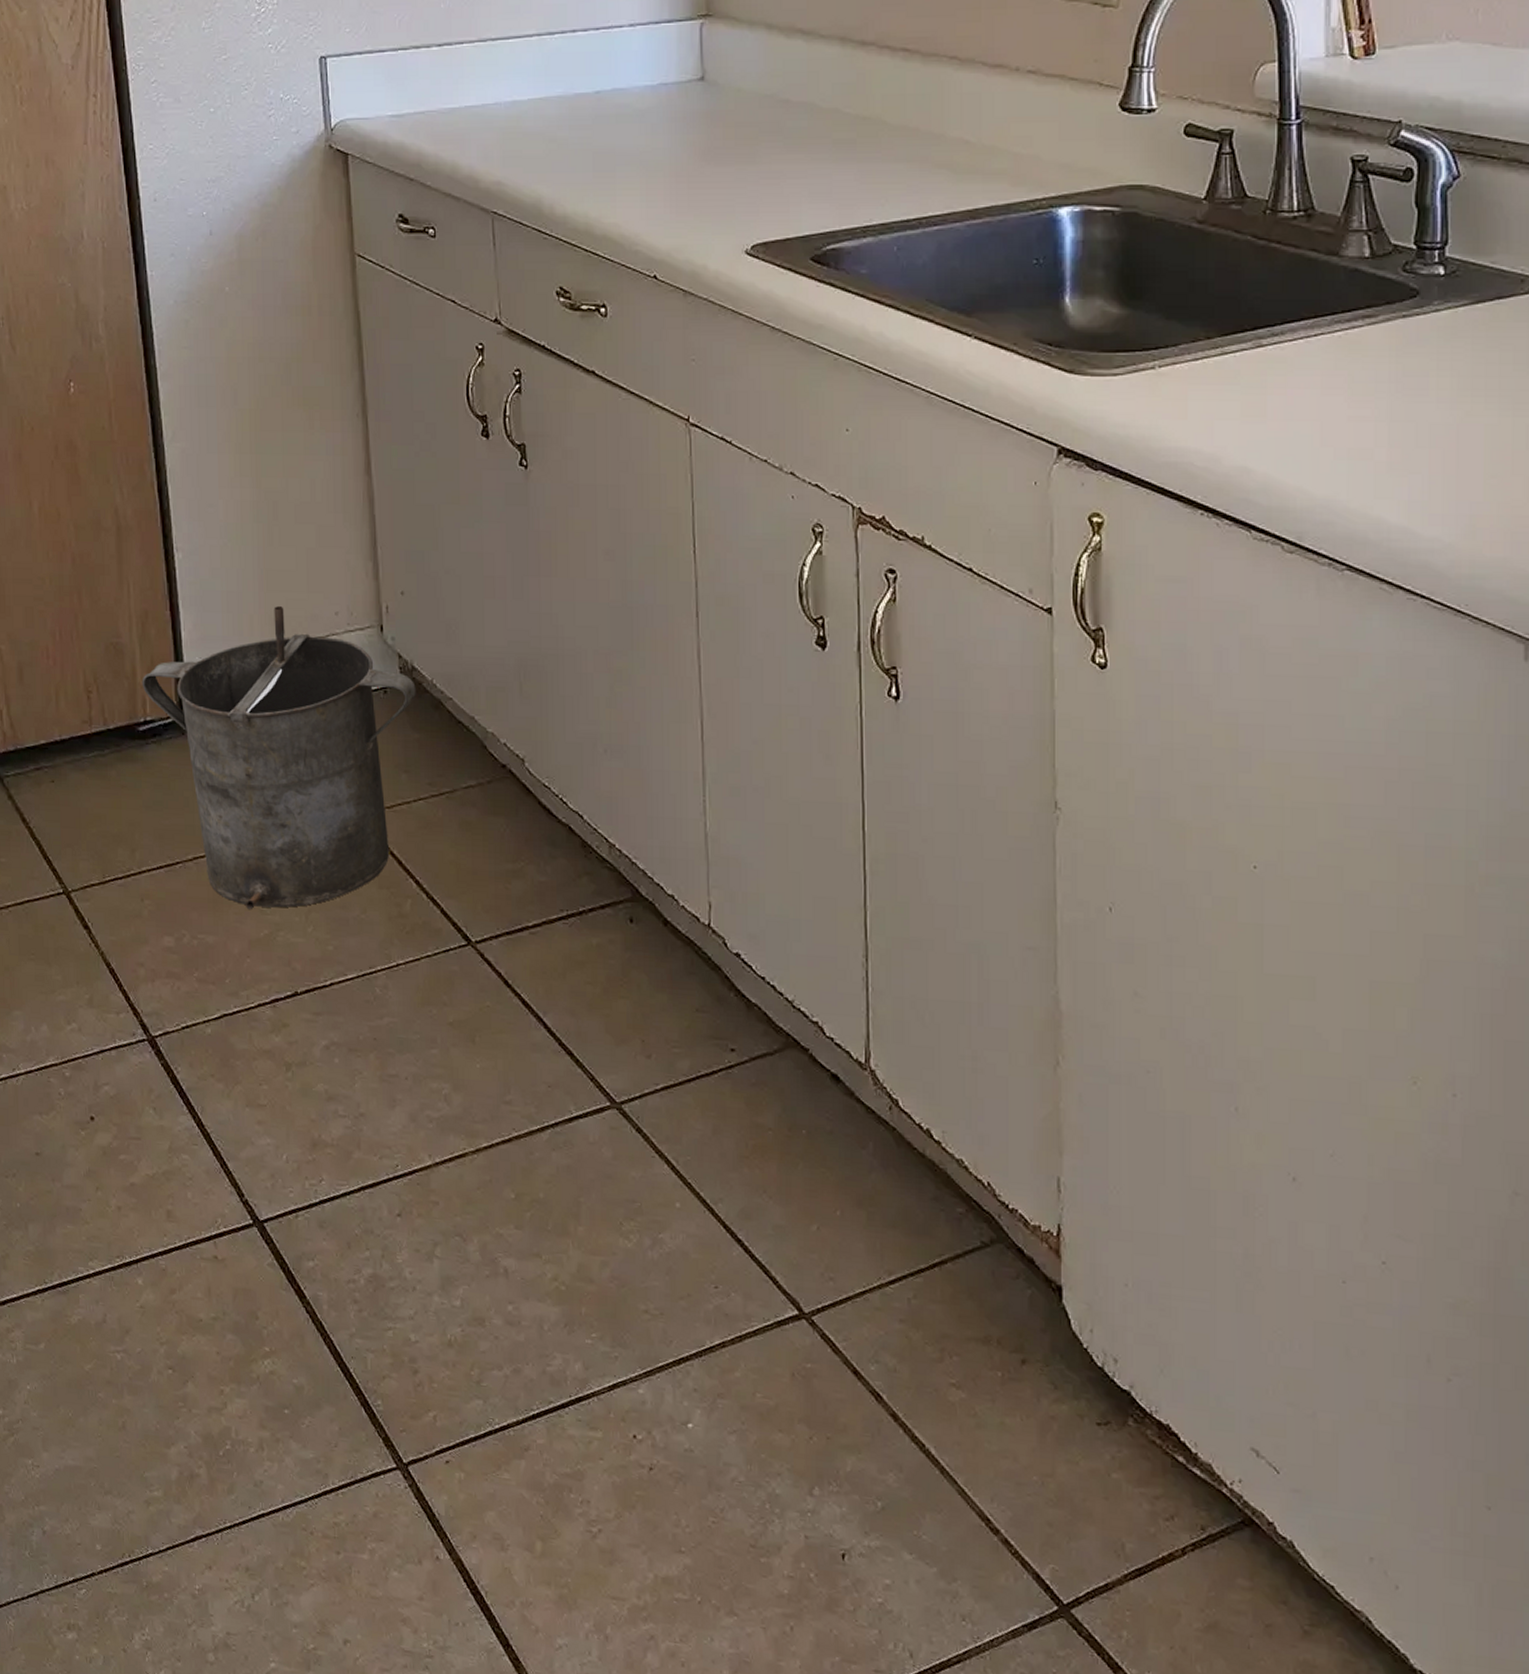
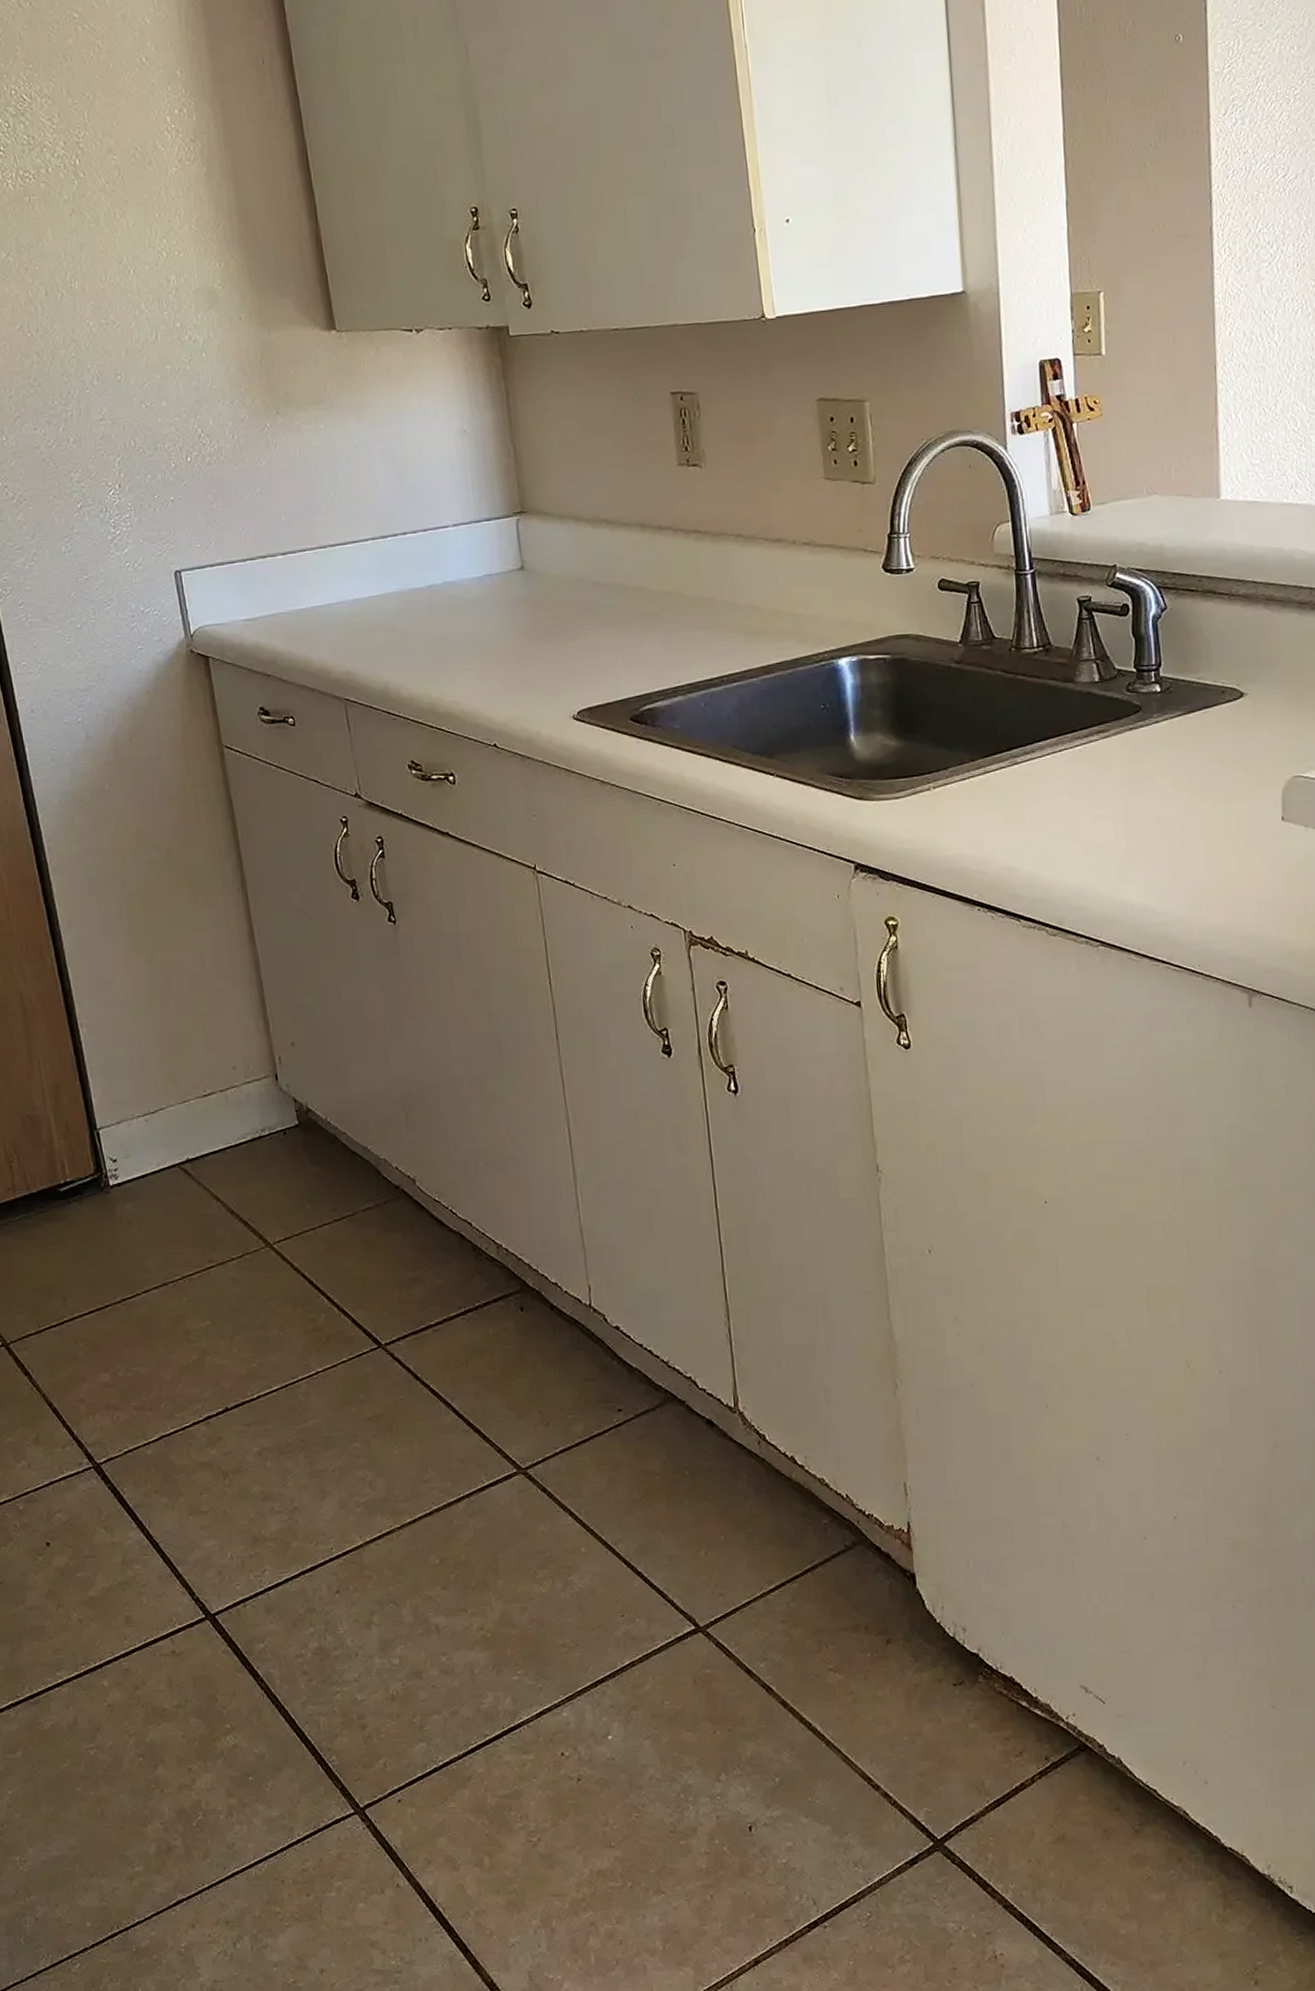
bucket: present [142,606,416,910] -> none [59,1067,313,1341]

